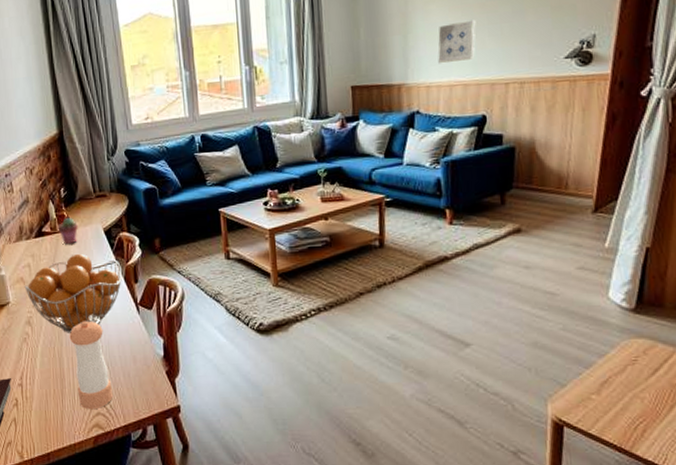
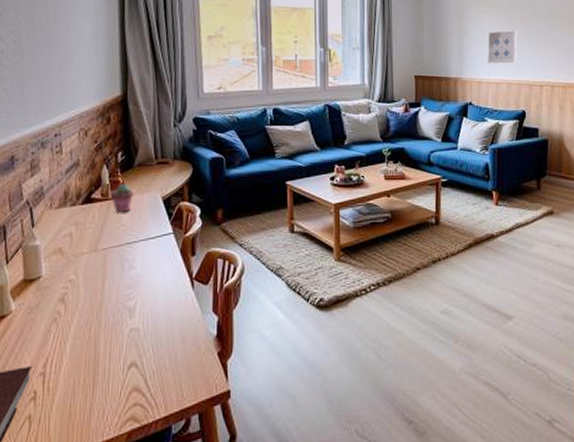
fruit basket: present [24,253,122,333] -> none [62,223,178,312]
pepper shaker: present [69,321,112,410] -> none [110,297,155,400]

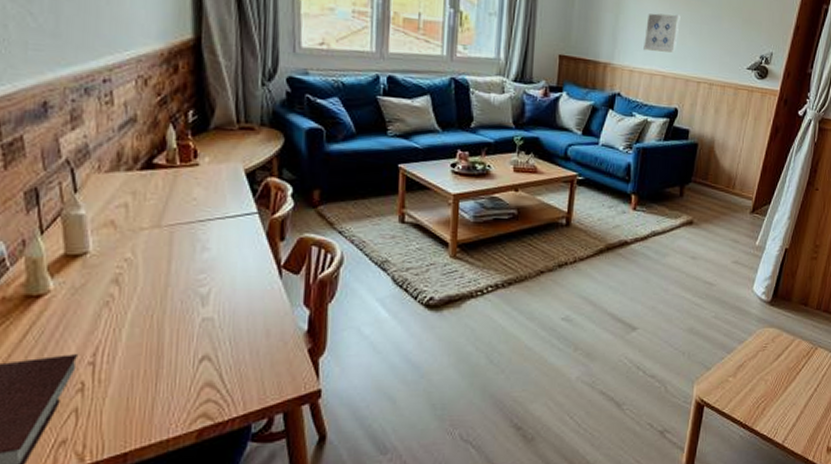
potted succulent: present [110,183,134,213] -> none [177,148,208,184]

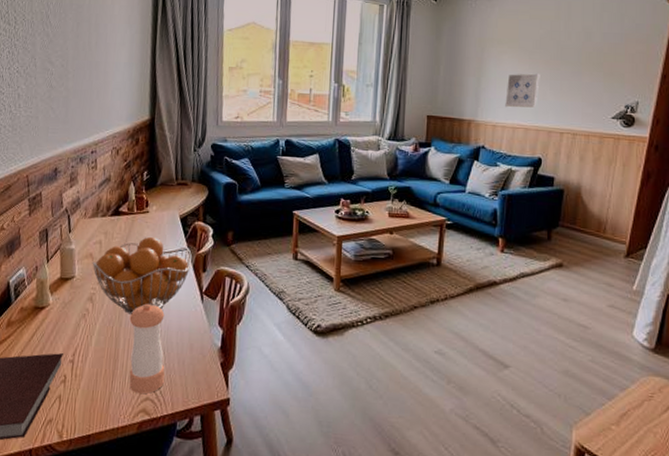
fruit basket: none [115,197,264,298] -> present [92,236,192,314]
pepper shaker: none [177,283,232,396] -> present [129,303,165,394]

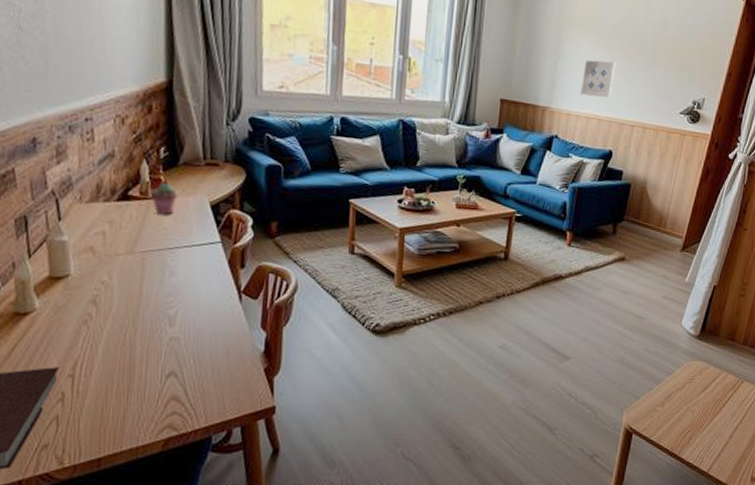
fruit basket: present [92,236,192,314] -> none [93,226,226,318]
pepper shaker: present [129,303,165,394] -> none [147,305,196,408]
potted succulent: none [135,200,156,227] -> present [150,182,177,215]

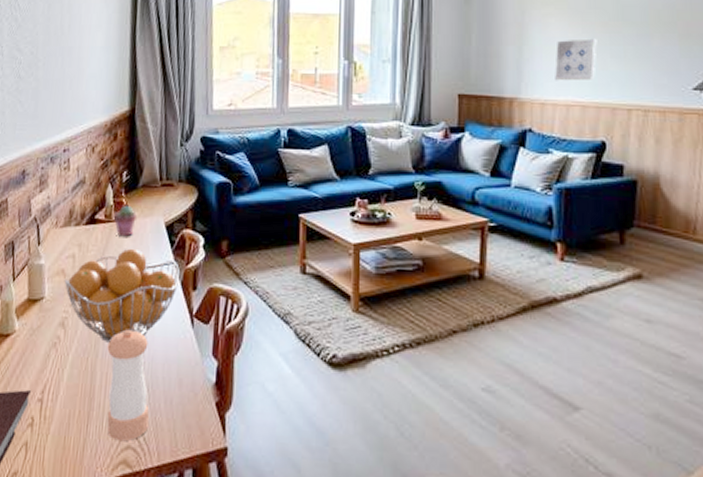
fruit basket: none [93,226,226,318] -> present [64,248,180,343]
pepper shaker: none [147,305,196,408] -> present [107,329,149,442]

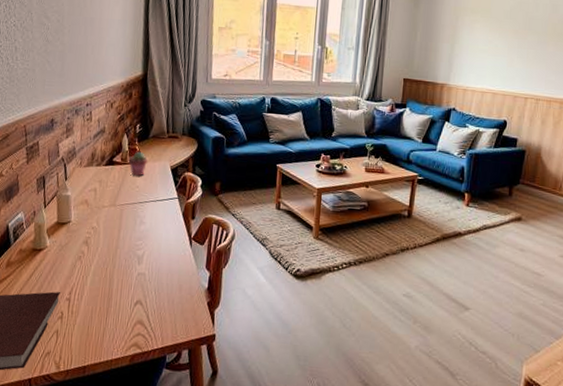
fruit basket: present [64,248,180,343] -> none [87,185,182,257]
pepper shaker: present [107,329,149,442] -> none [122,247,156,330]
wall art: present [555,38,598,81] -> none [476,41,509,74]

